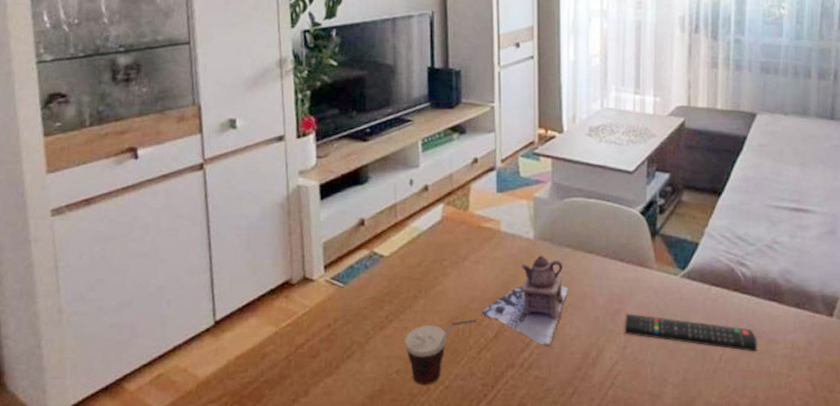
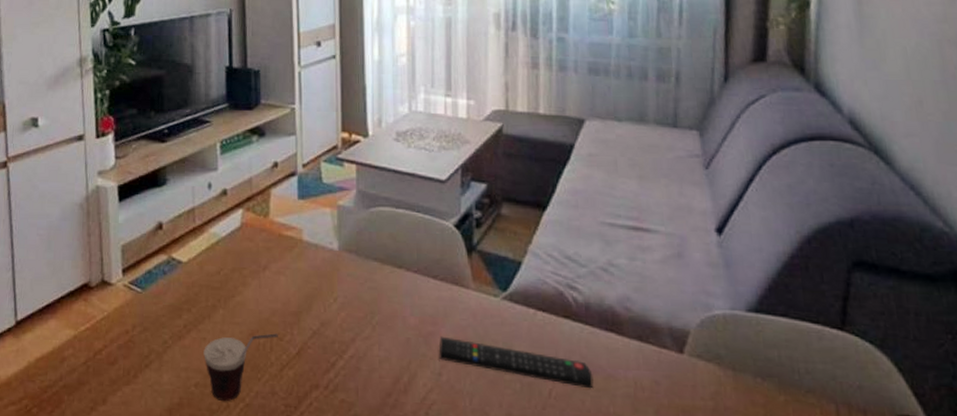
teapot: present [481,255,570,347] -> none [283,268,378,368]

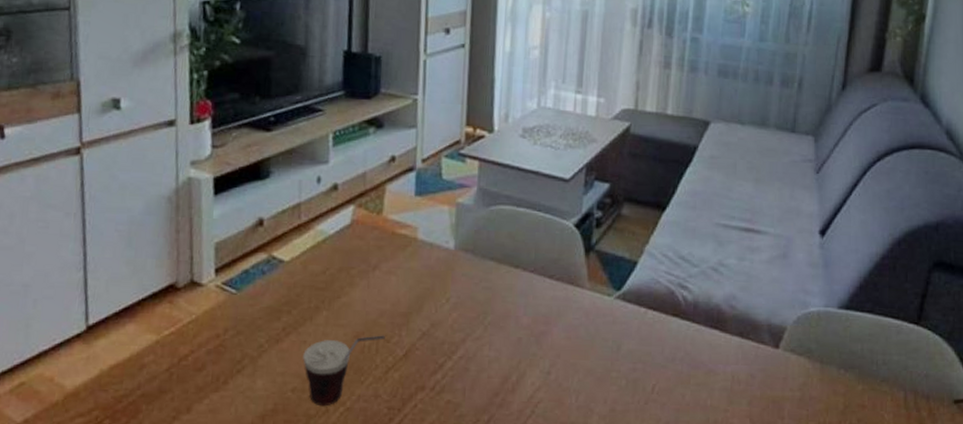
remote control: present [439,336,594,389] -> none [549,335,695,384]

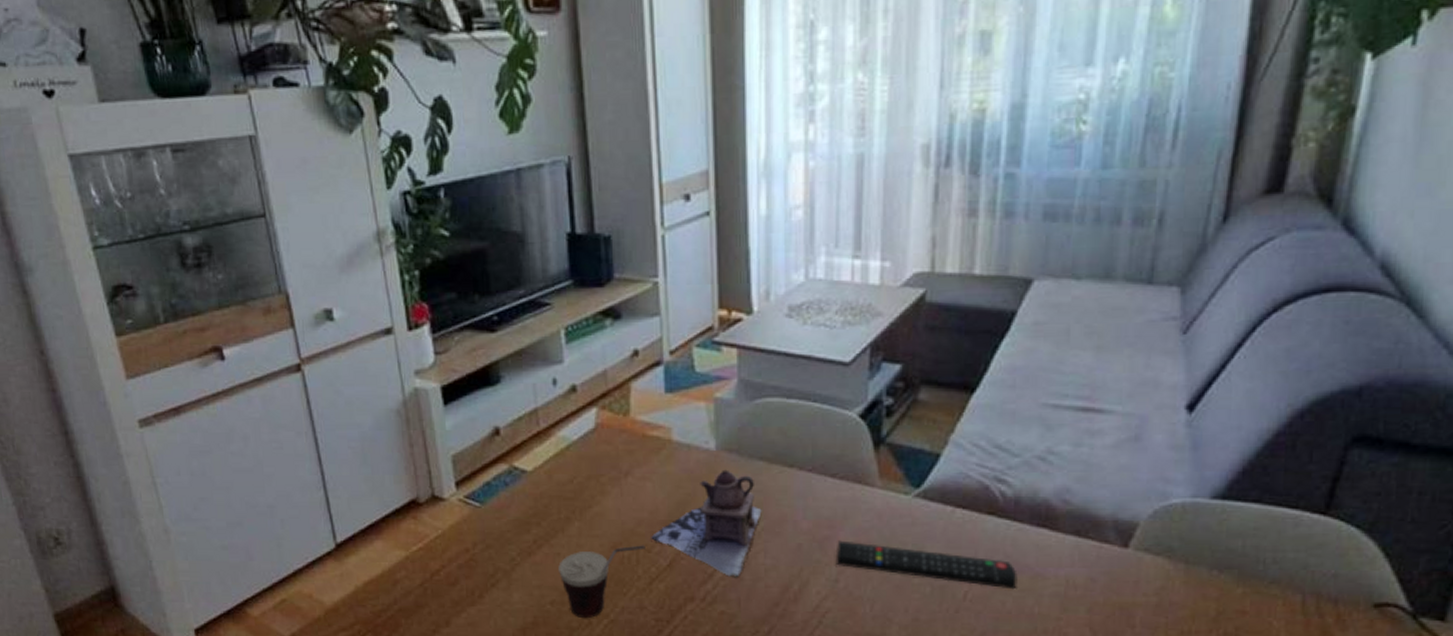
teapot: none [391,267,491,369] -> present [651,469,763,578]
remote control: none [549,335,695,384] -> present [835,540,1017,590]

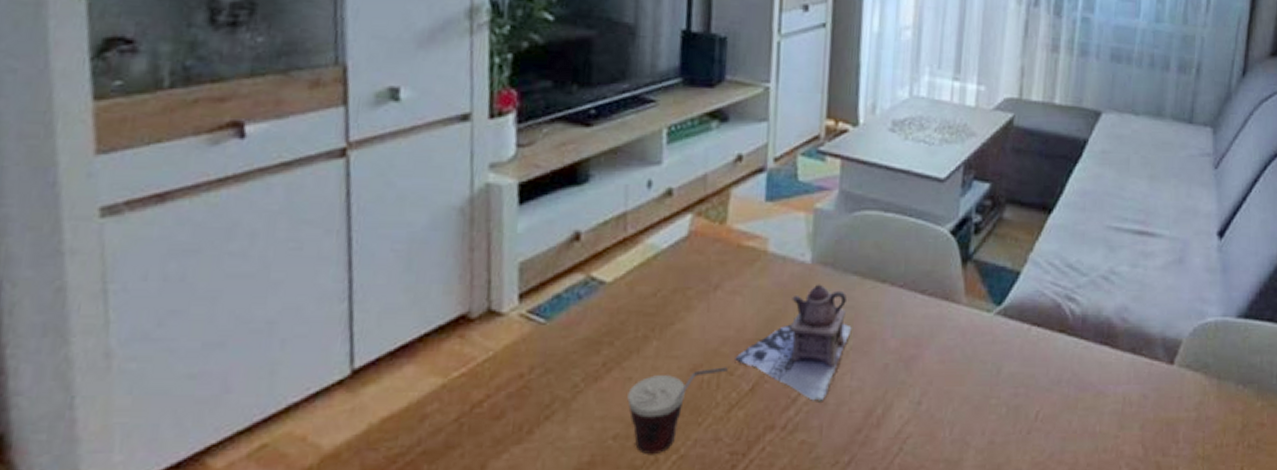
remote control: present [835,540,1017,590] -> none [919,360,1083,408]

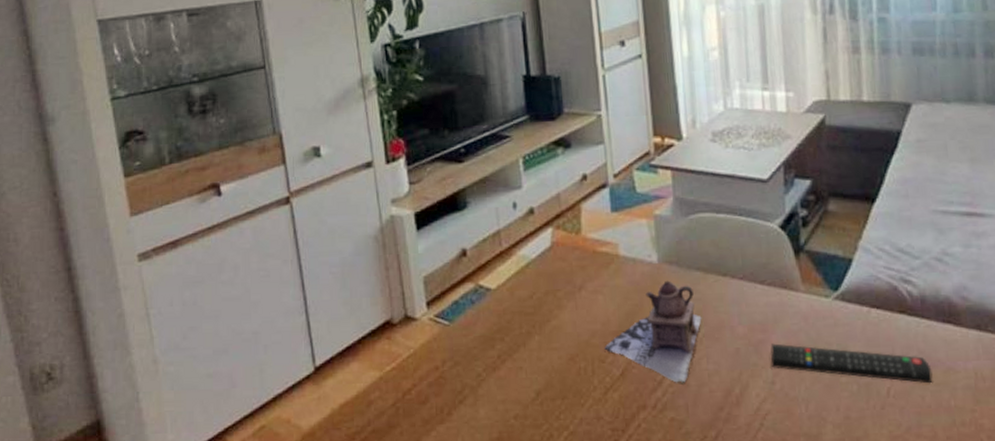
cup: present [627,367,728,454] -> none [521,356,600,431]
remote control: none [919,360,1083,408] -> present [770,343,933,384]

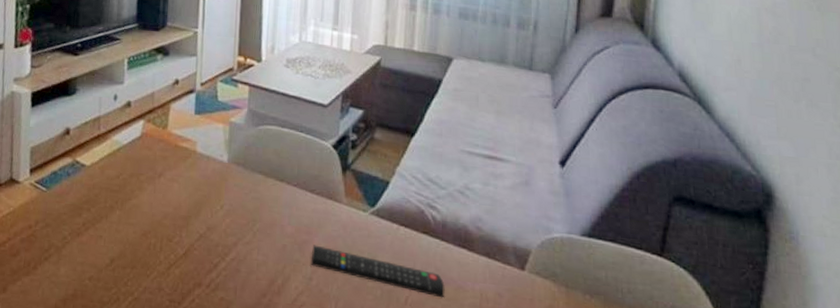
teapot: present [604,280,703,384] -> none [173,178,259,270]

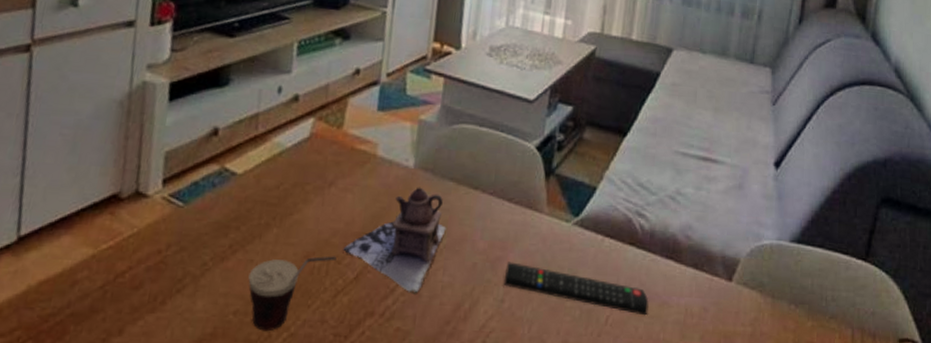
cup: none [99,234,168,295] -> present [248,256,337,330]
teapot: none [173,178,259,270] -> present [343,187,448,294]

